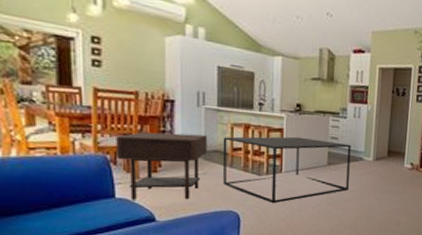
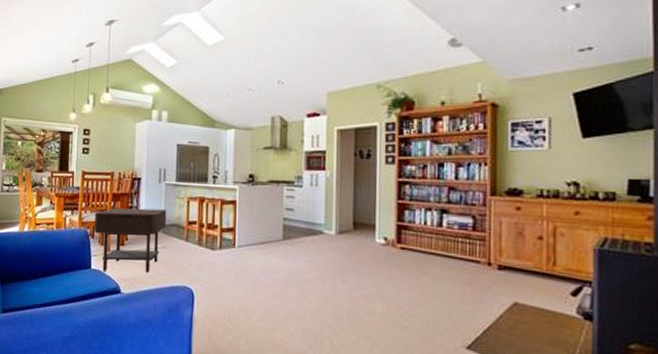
coffee table: present [222,136,351,204] -> none [179,208,309,281]

